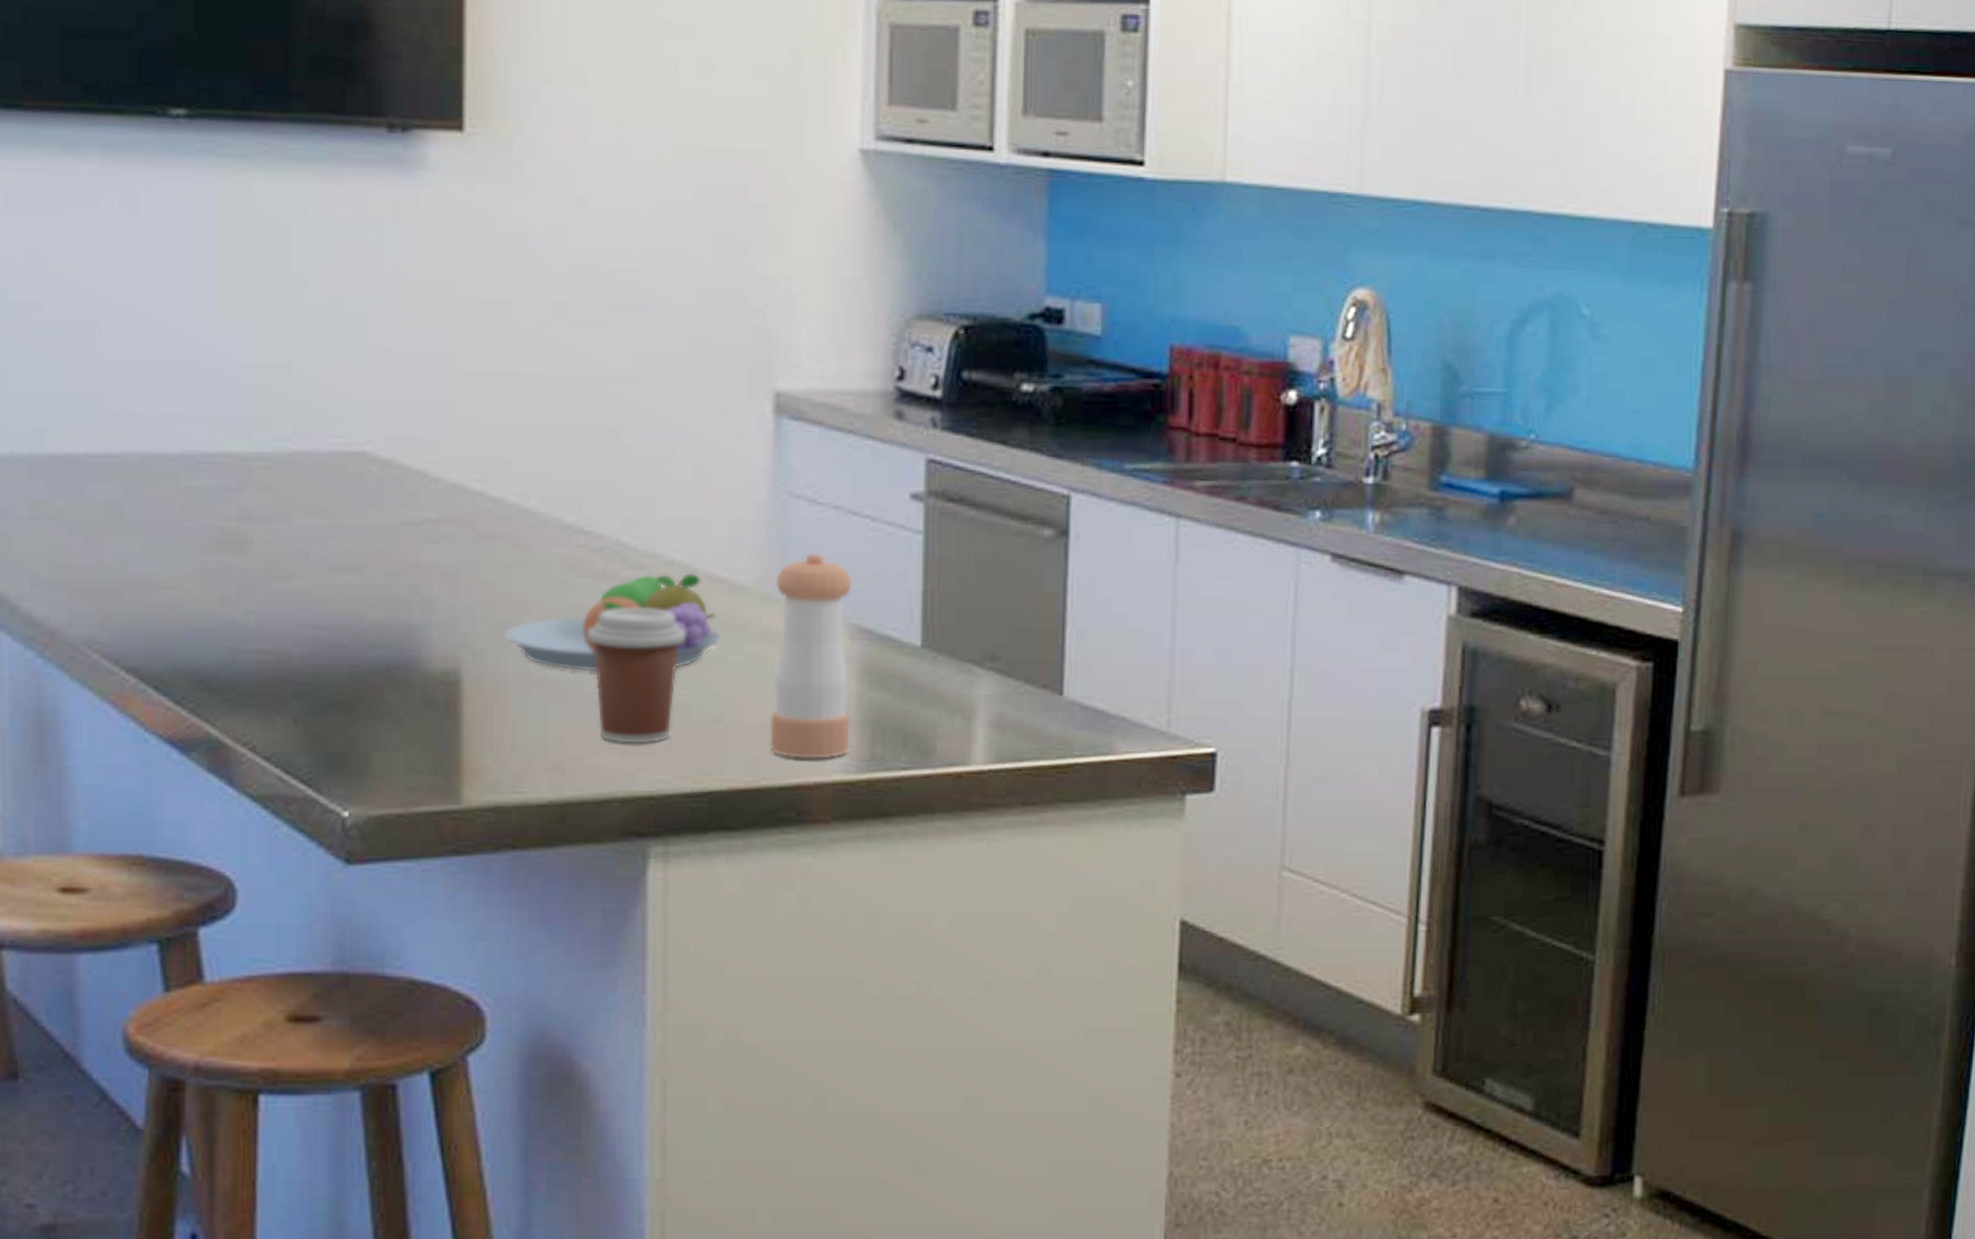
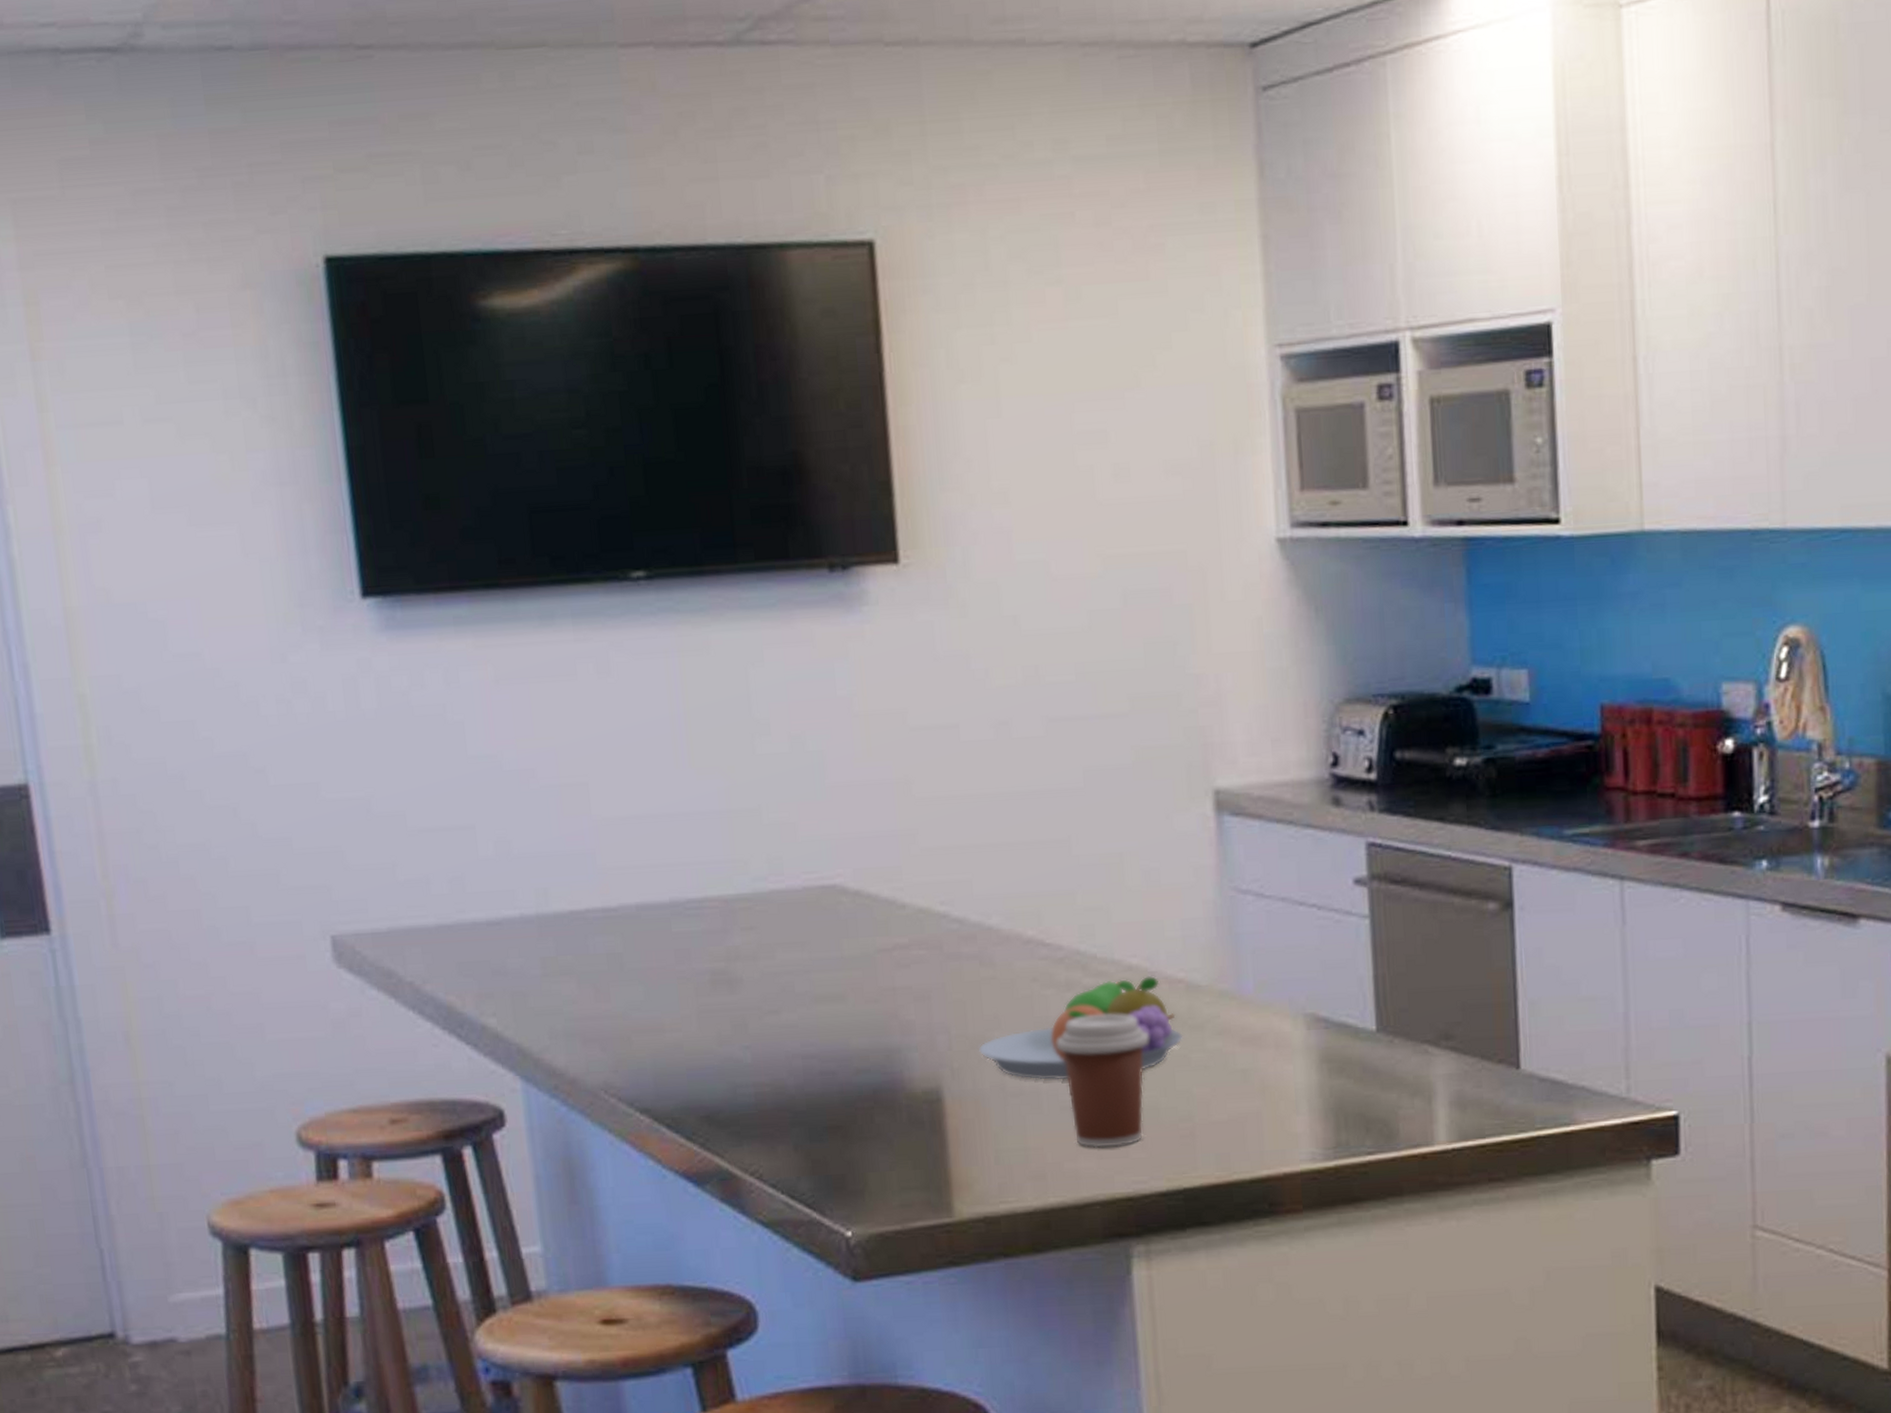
pepper shaker: present [770,552,853,760] -> none [1230,946,1314,1151]

